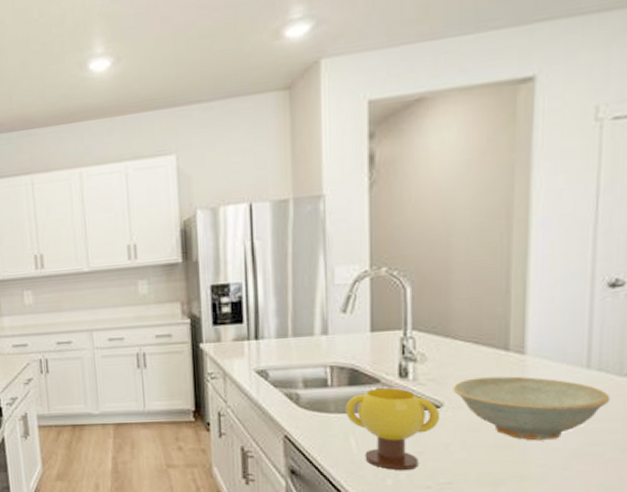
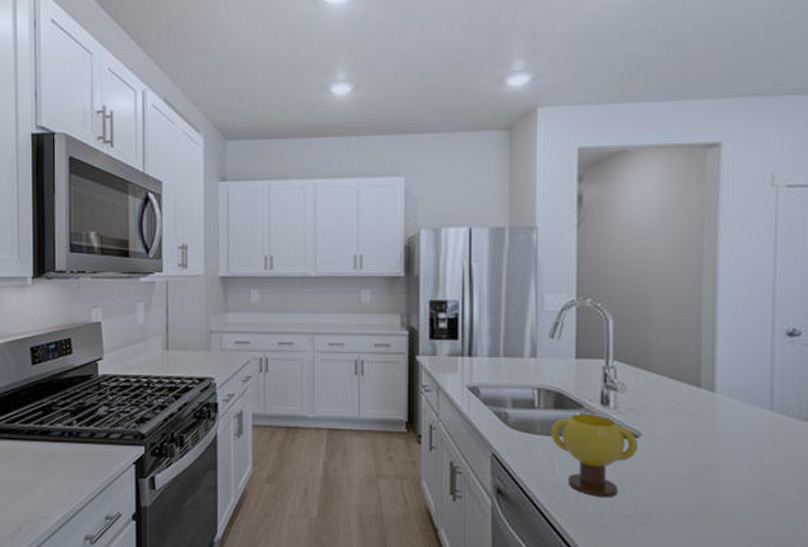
dish: present [452,376,611,441] -> none [650,411,792,477]

